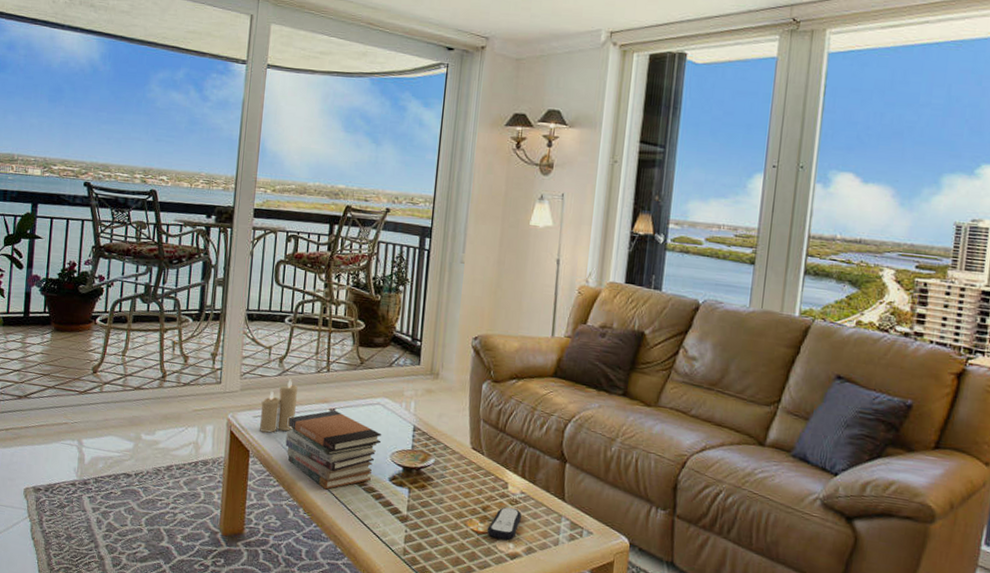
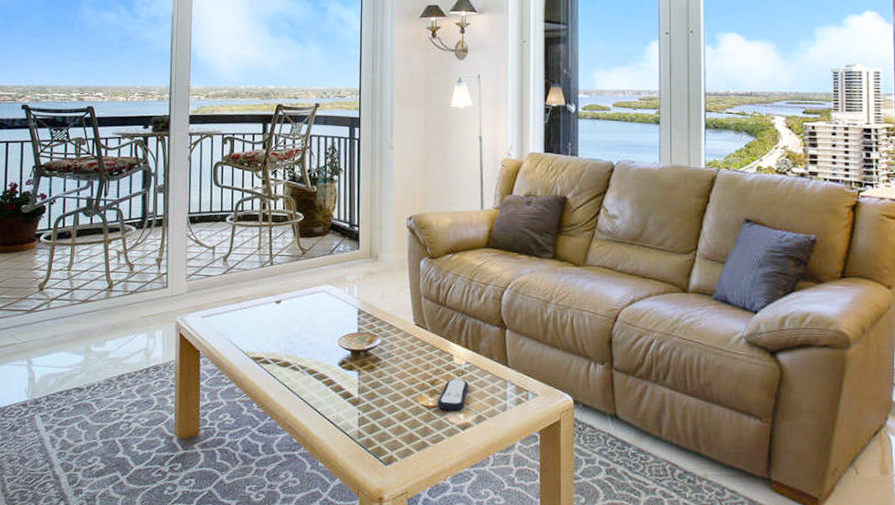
candle: present [259,379,298,433] -> none [208,276,243,331]
book stack: present [285,410,382,490] -> none [234,302,328,382]

